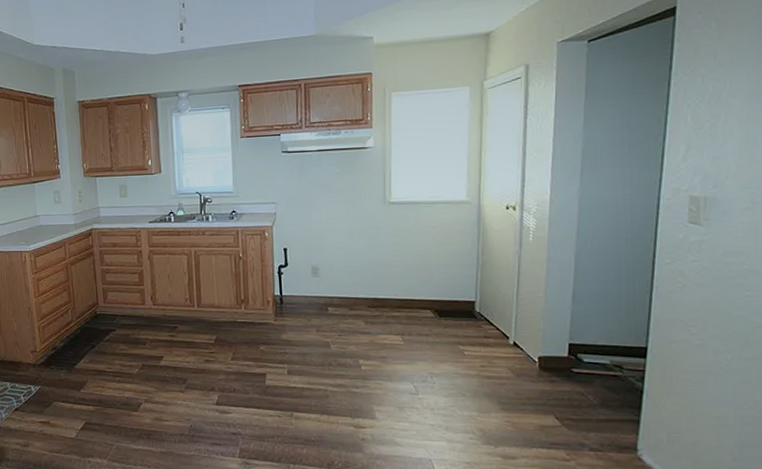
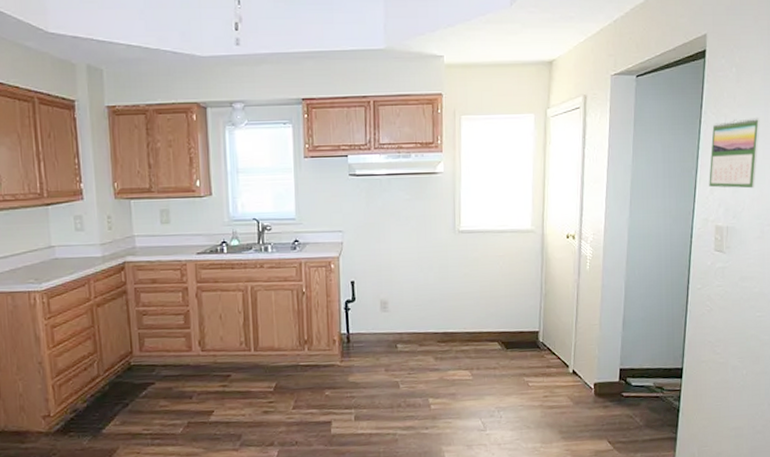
calendar: none [680,75,750,155] -> present [709,117,760,189]

